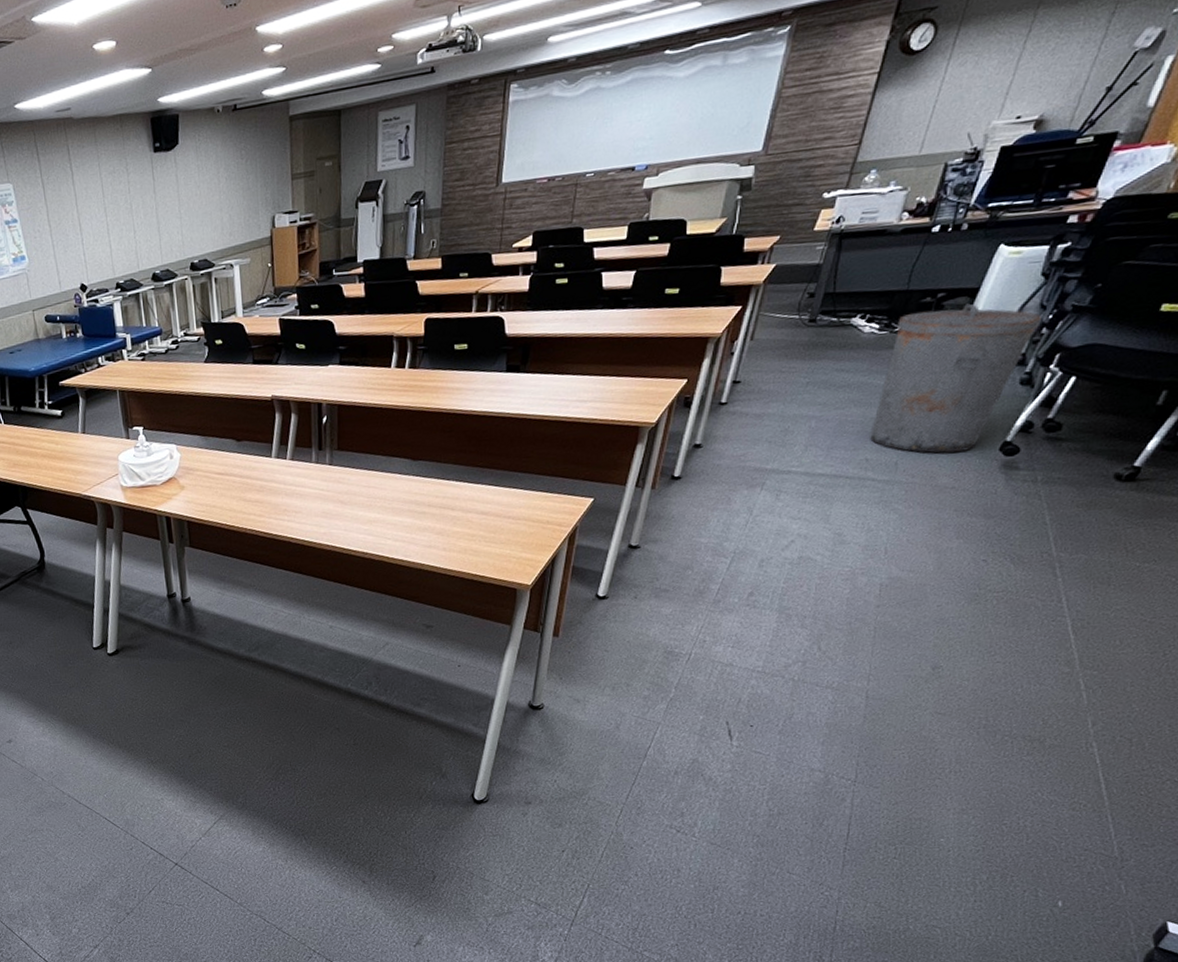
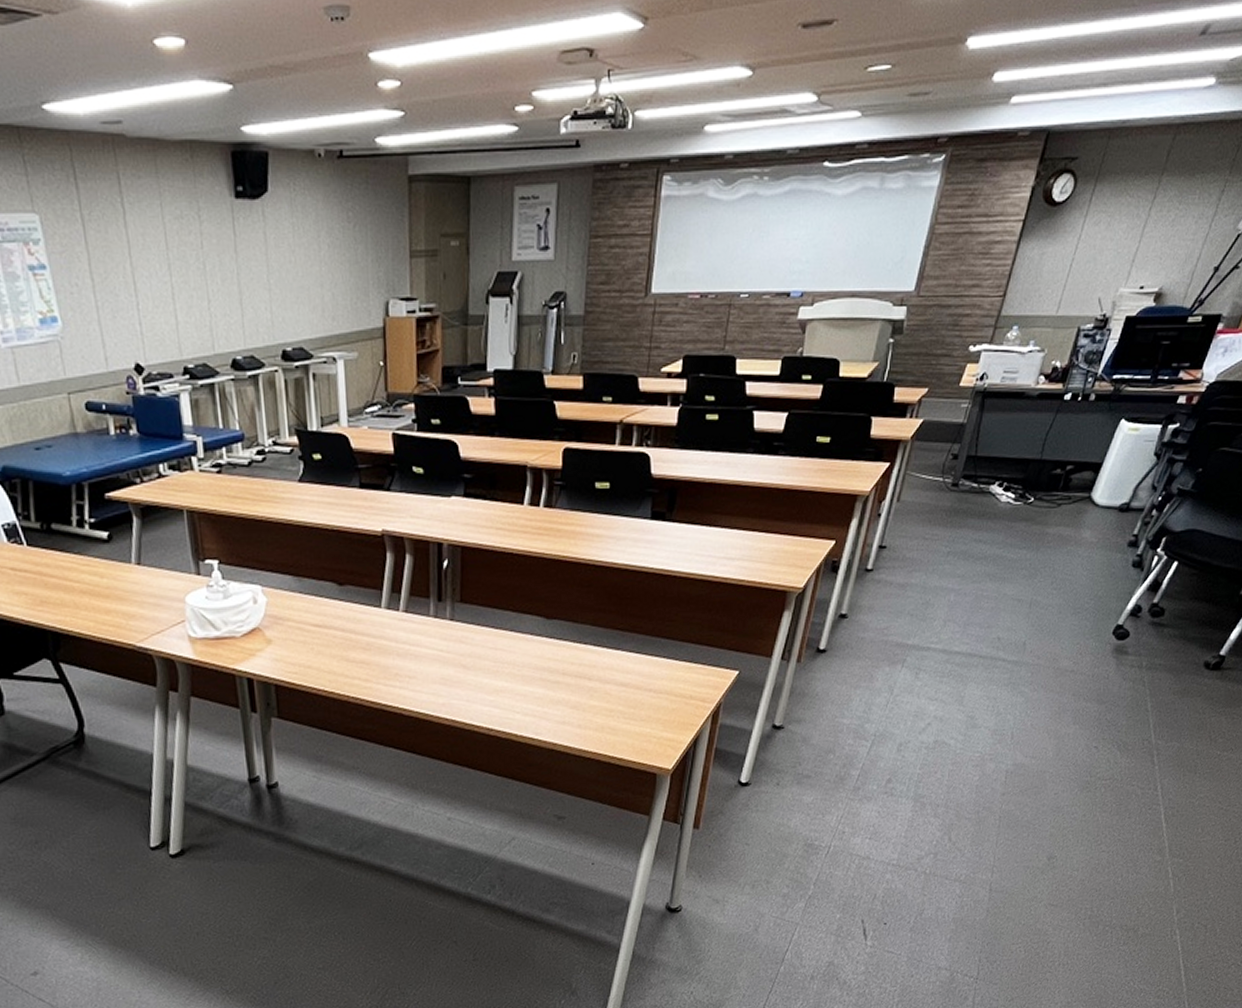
trash can: present [870,303,1041,454] -> none [1002,478,1152,635]

